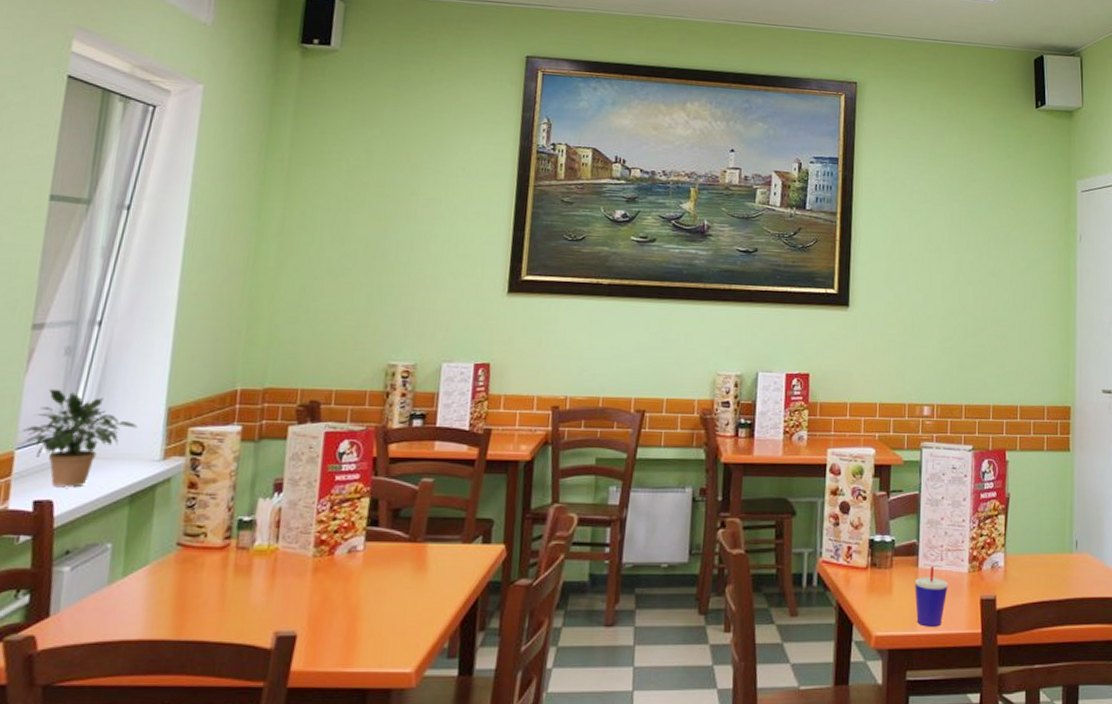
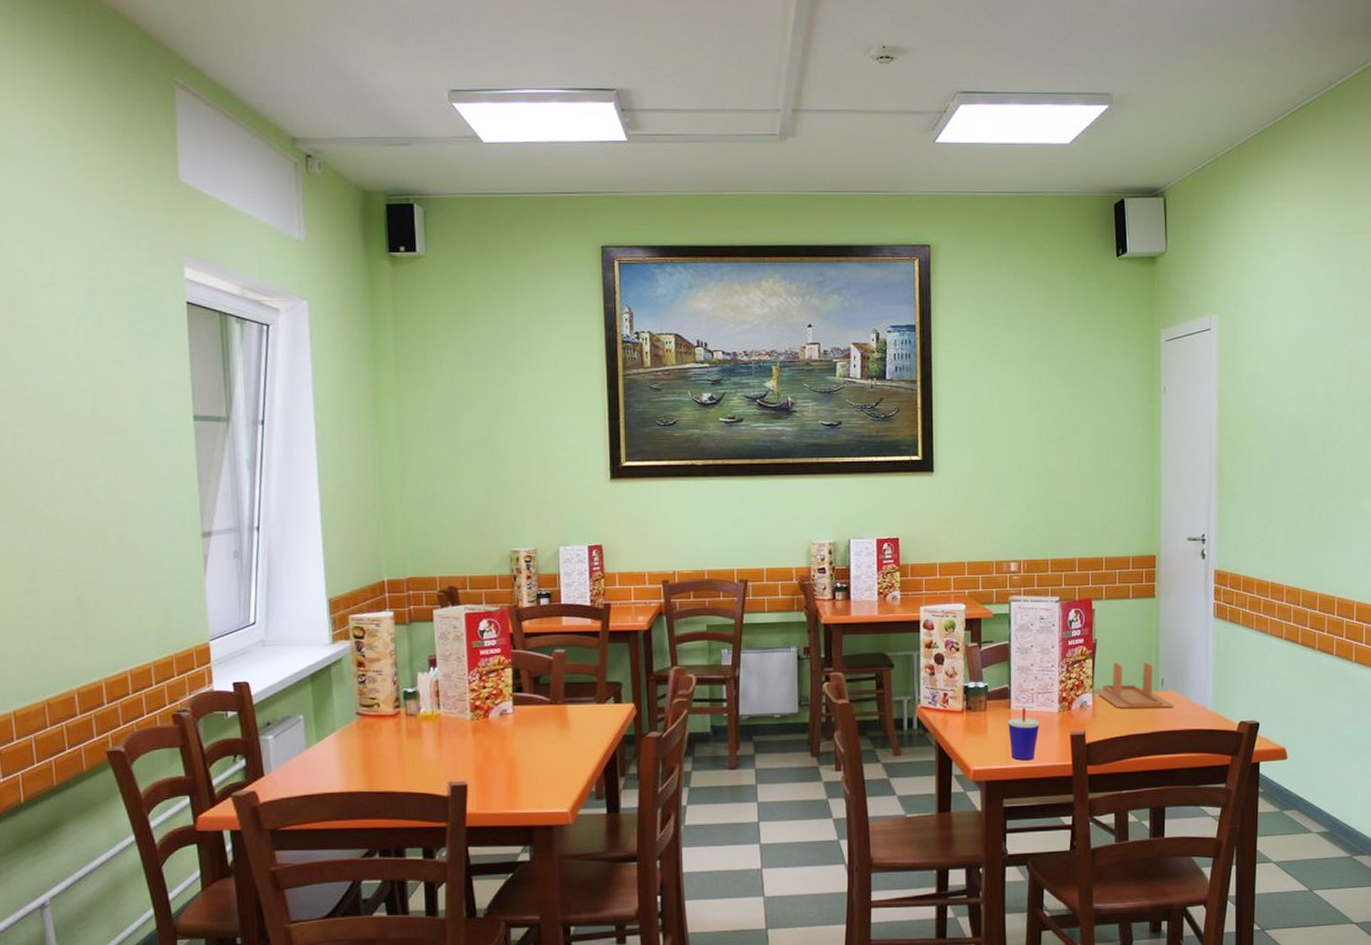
potted plant: present [20,388,138,488] -> none [210,587,307,671]
napkin holder: none [1004,519,1088,572] -> present [1092,662,1173,709]

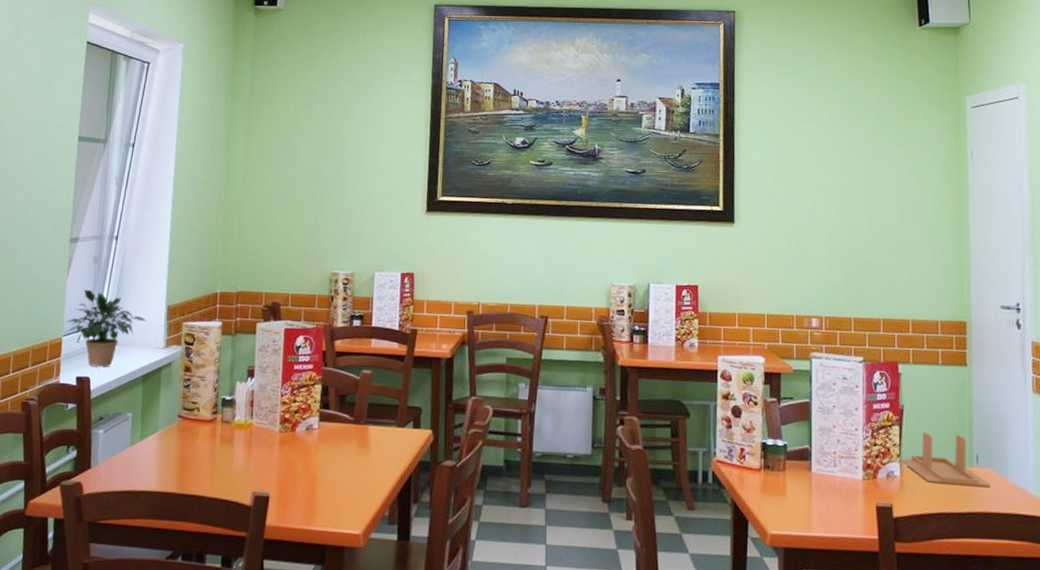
potted plant: none [210,587,307,671] -> present [65,289,147,368]
beverage cup: present [1008,707,1040,761] -> none [808,471,843,530]

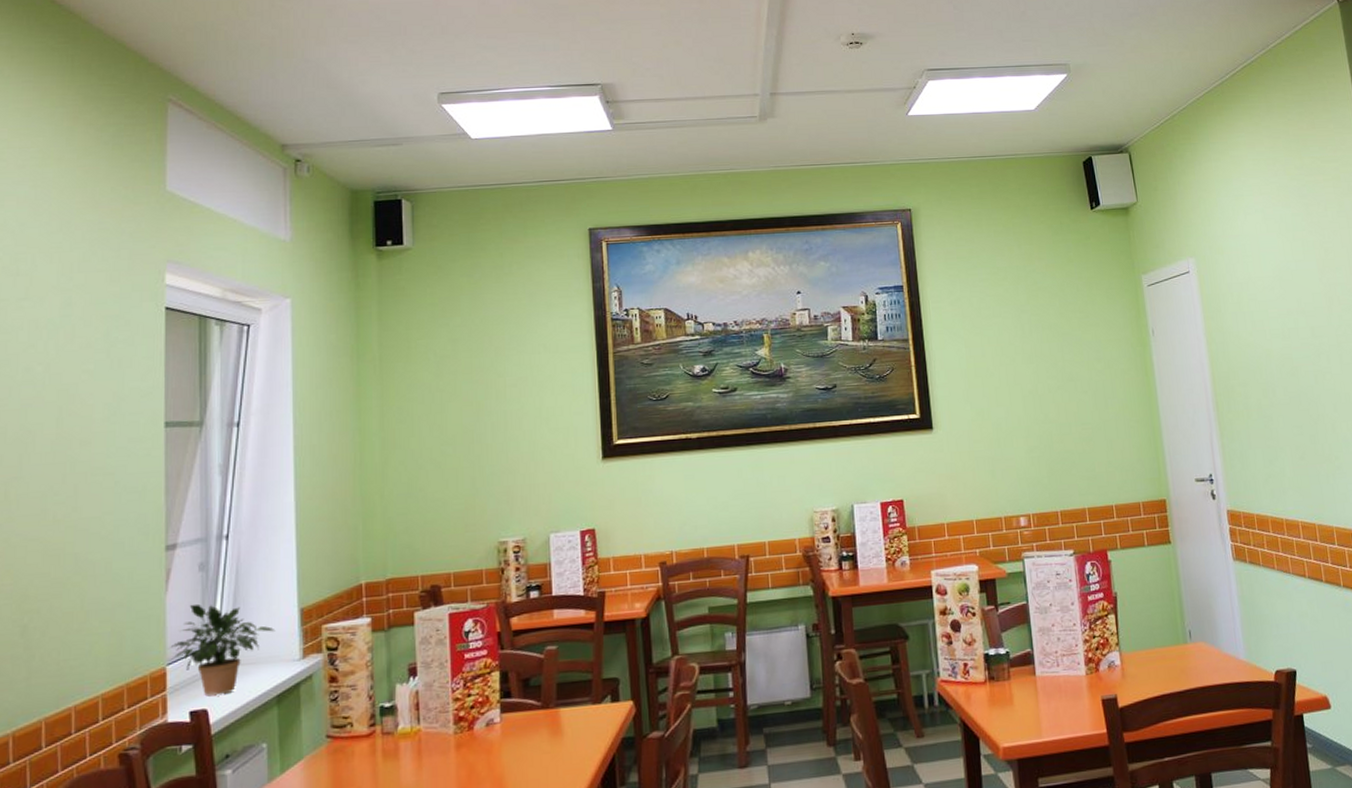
napkin holder: present [899,431,990,487] -> none [1118,612,1205,666]

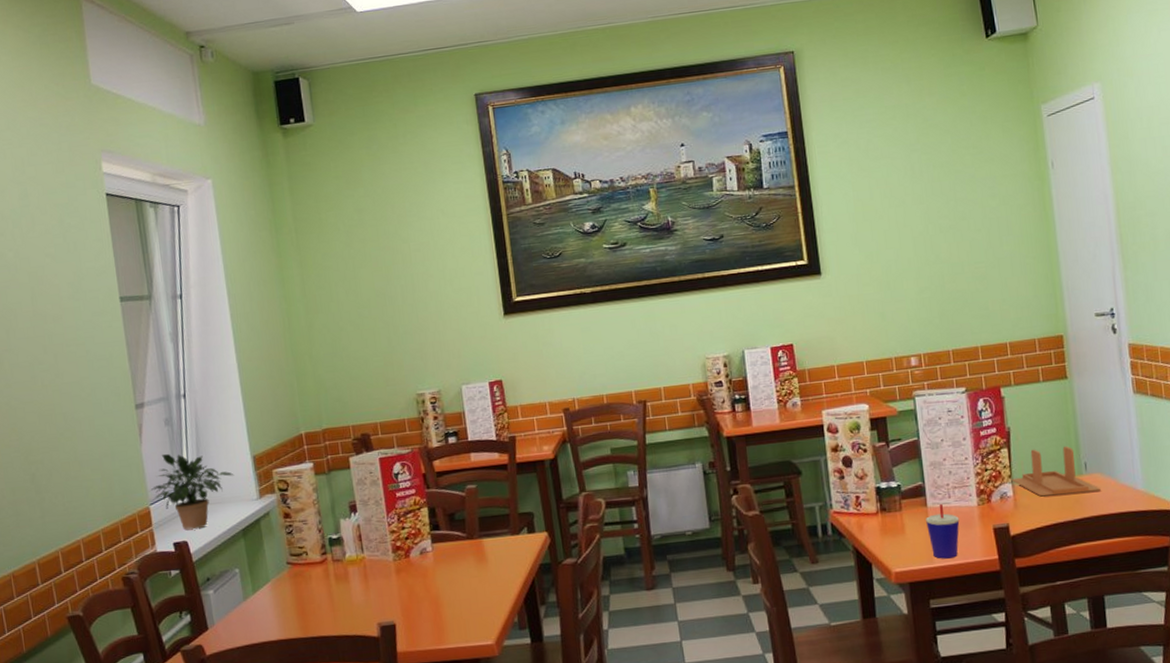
beverage cup: none [1034,672,1068,733] -> present [926,503,960,559]
napkin holder: none [1118,612,1205,666] -> present [1011,445,1101,497]

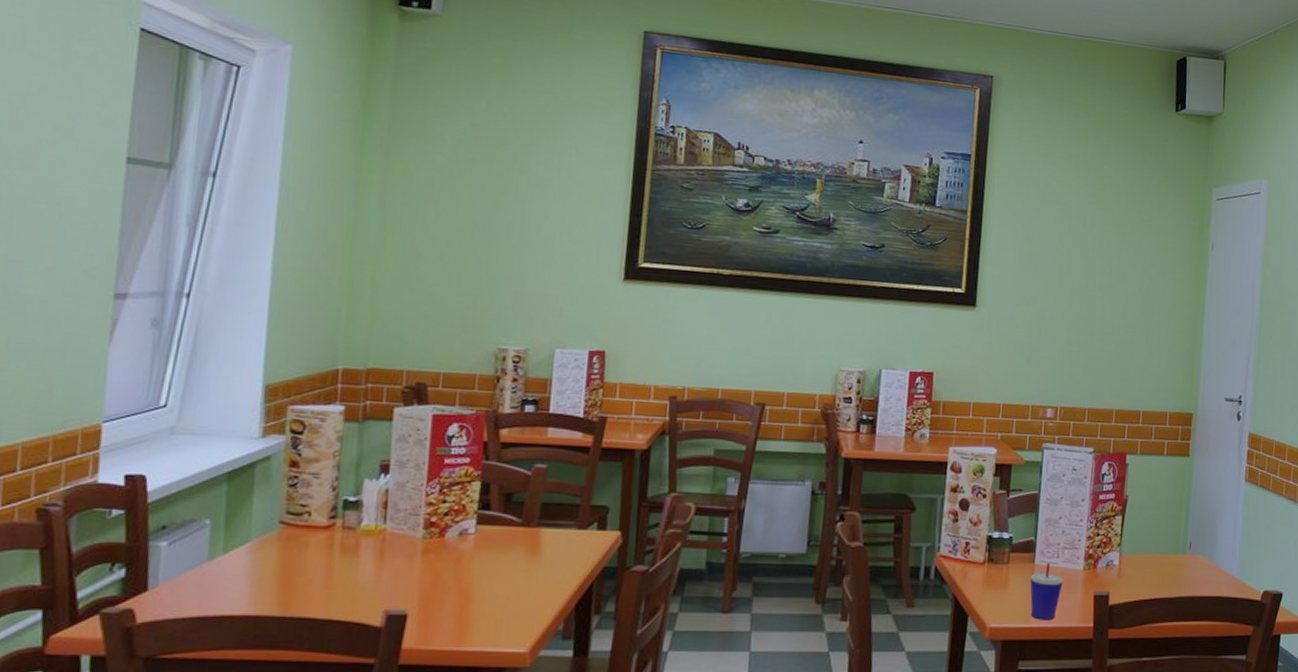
potted plant: present [149,453,234,531] -> none [106,361,234,463]
napkin holder: present [1011,445,1101,497] -> none [1119,521,1200,572]

